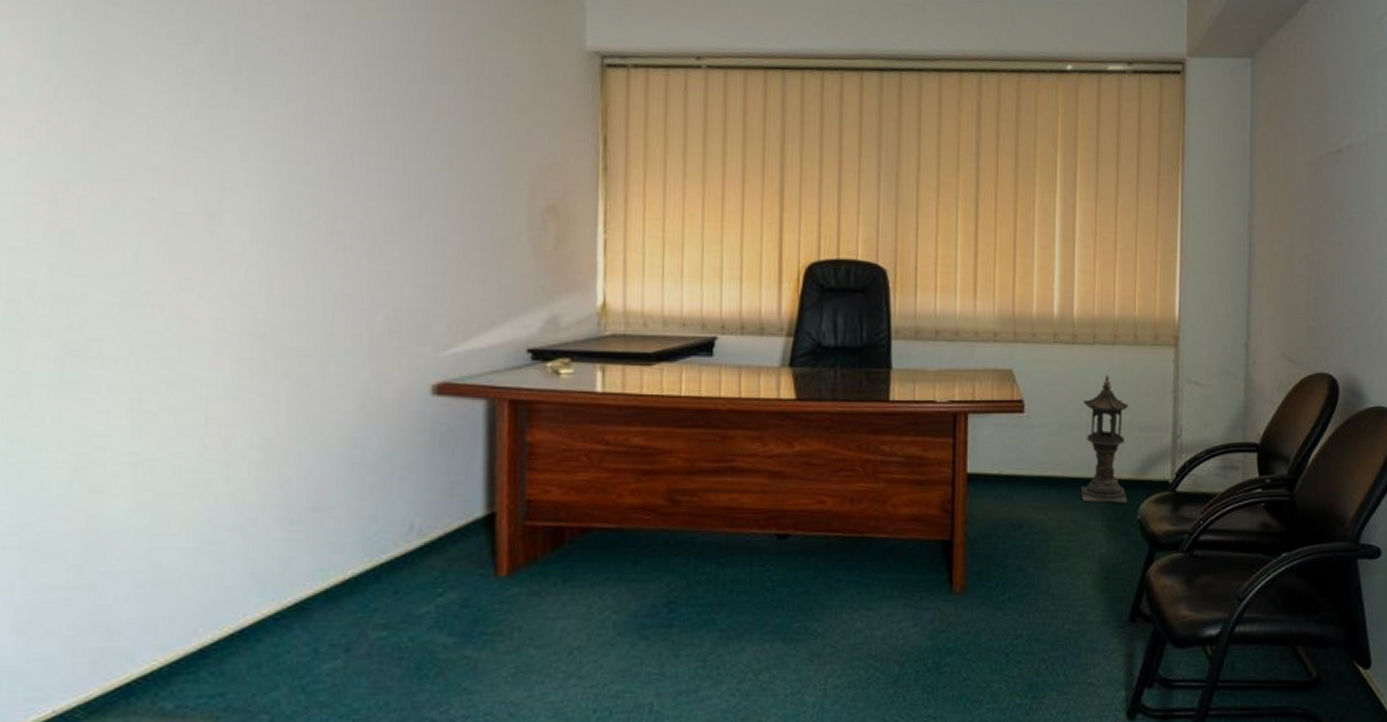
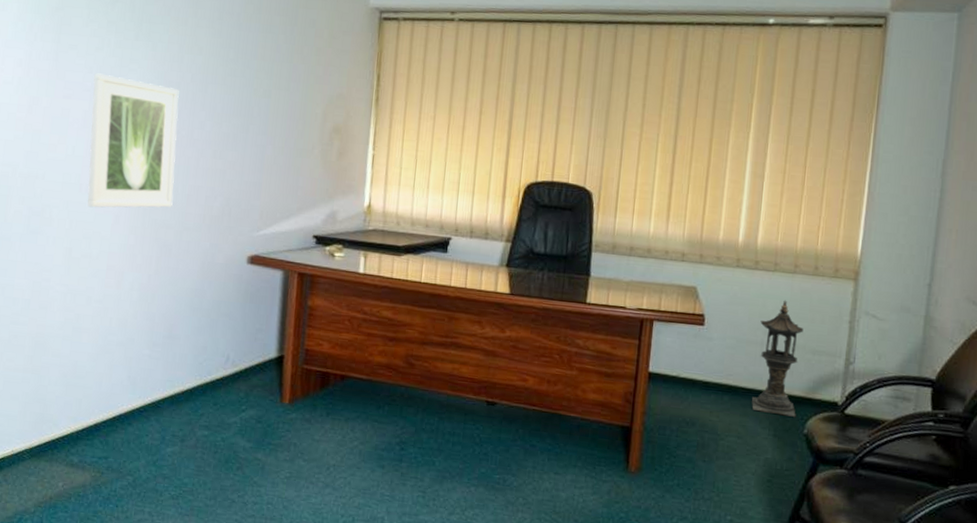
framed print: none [164,144,310,337] -> present [87,73,179,208]

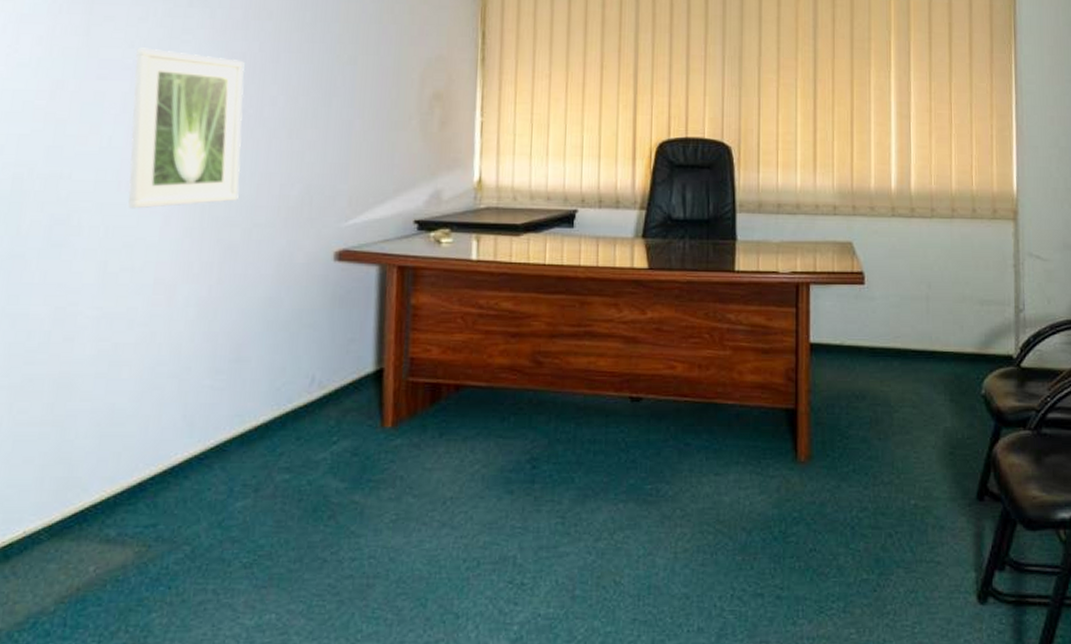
lantern: present [752,300,804,417] -> none [923,248,971,377]

